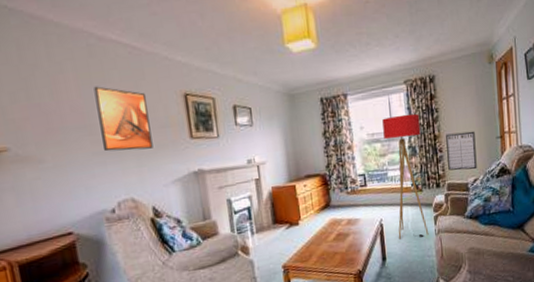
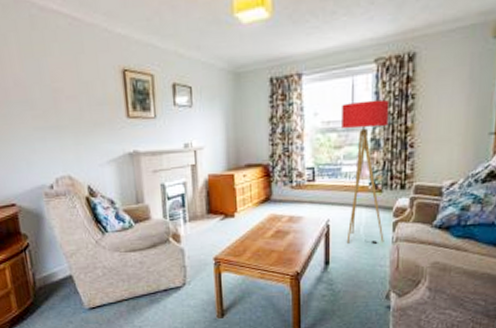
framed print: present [93,86,153,152] -> none [35,59,90,128]
writing board: present [446,131,477,171] -> none [419,123,461,171]

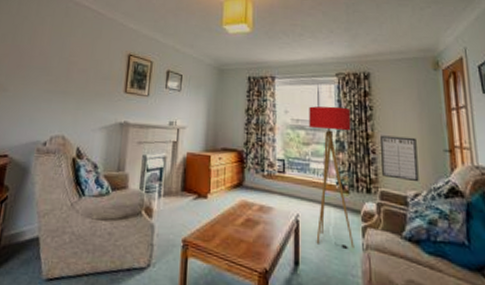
writing board: none [419,123,461,171] -> present [381,135,419,182]

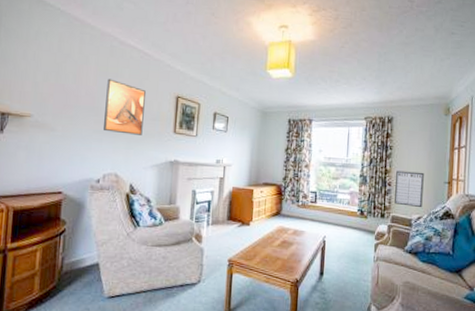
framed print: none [54,38,99,95] -> present [104,78,147,135]
floor lamp: present [309,106,355,250] -> none [338,146,374,262]

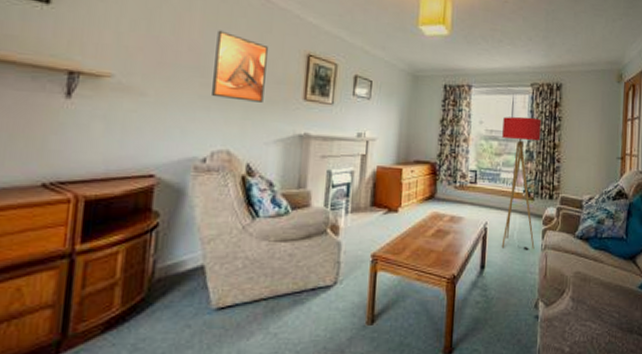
floor lamp: none [338,146,374,262] -> present [501,116,542,251]
writing board: present [394,170,424,208] -> none [564,145,596,187]

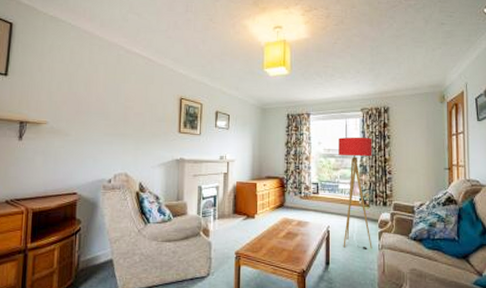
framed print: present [212,30,269,103] -> none [113,85,152,136]

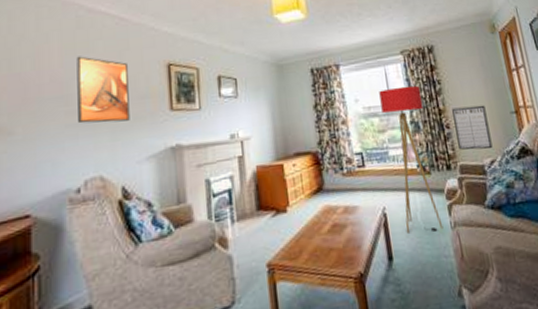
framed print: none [113,85,152,136] -> present [76,56,130,124]
writing board: none [396,159,424,195] -> present [452,105,493,150]

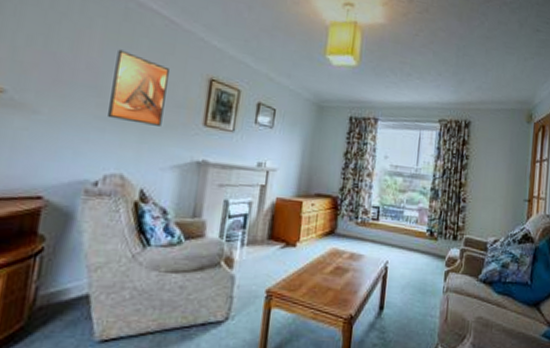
floor lamp: present [379,85,444,234] -> none [401,152,448,293]
writing board: present [452,105,493,150] -> none [469,184,503,230]

